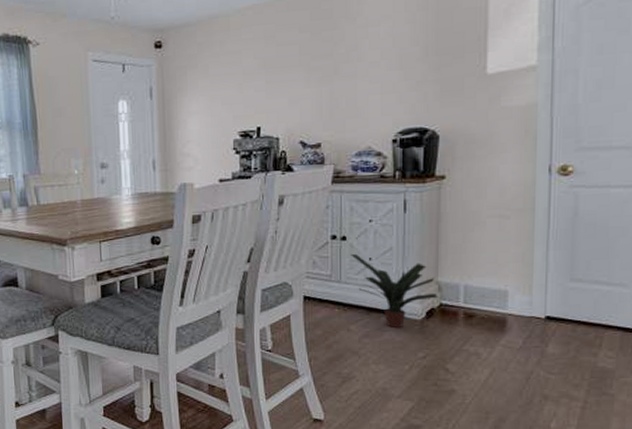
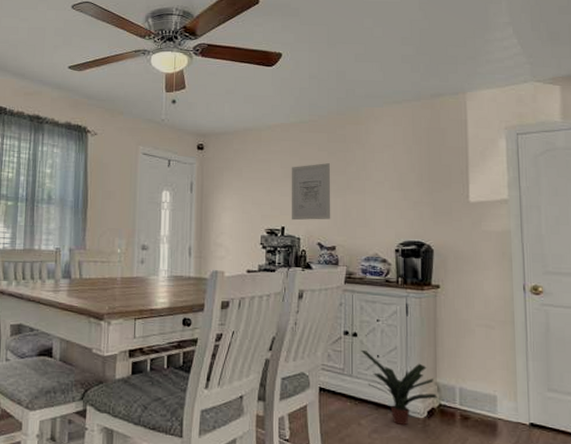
wall art: none [266,46,315,119] -> present [291,163,331,221]

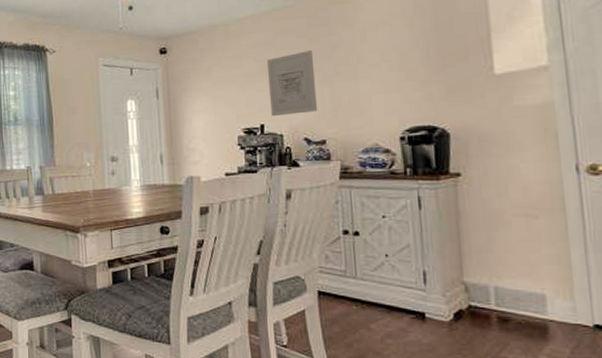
potted plant: present [361,349,437,426] -> none [365,249,466,330]

